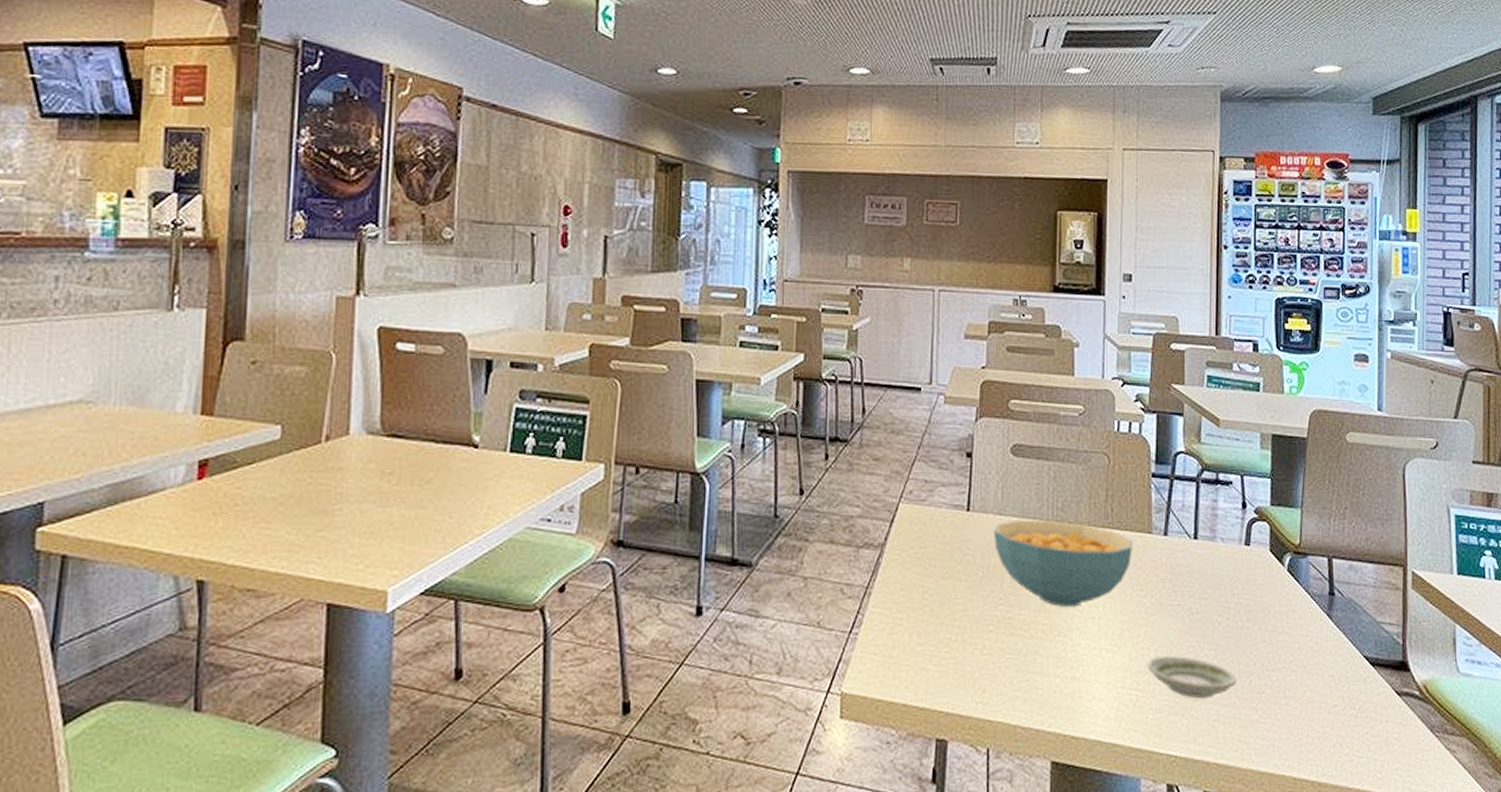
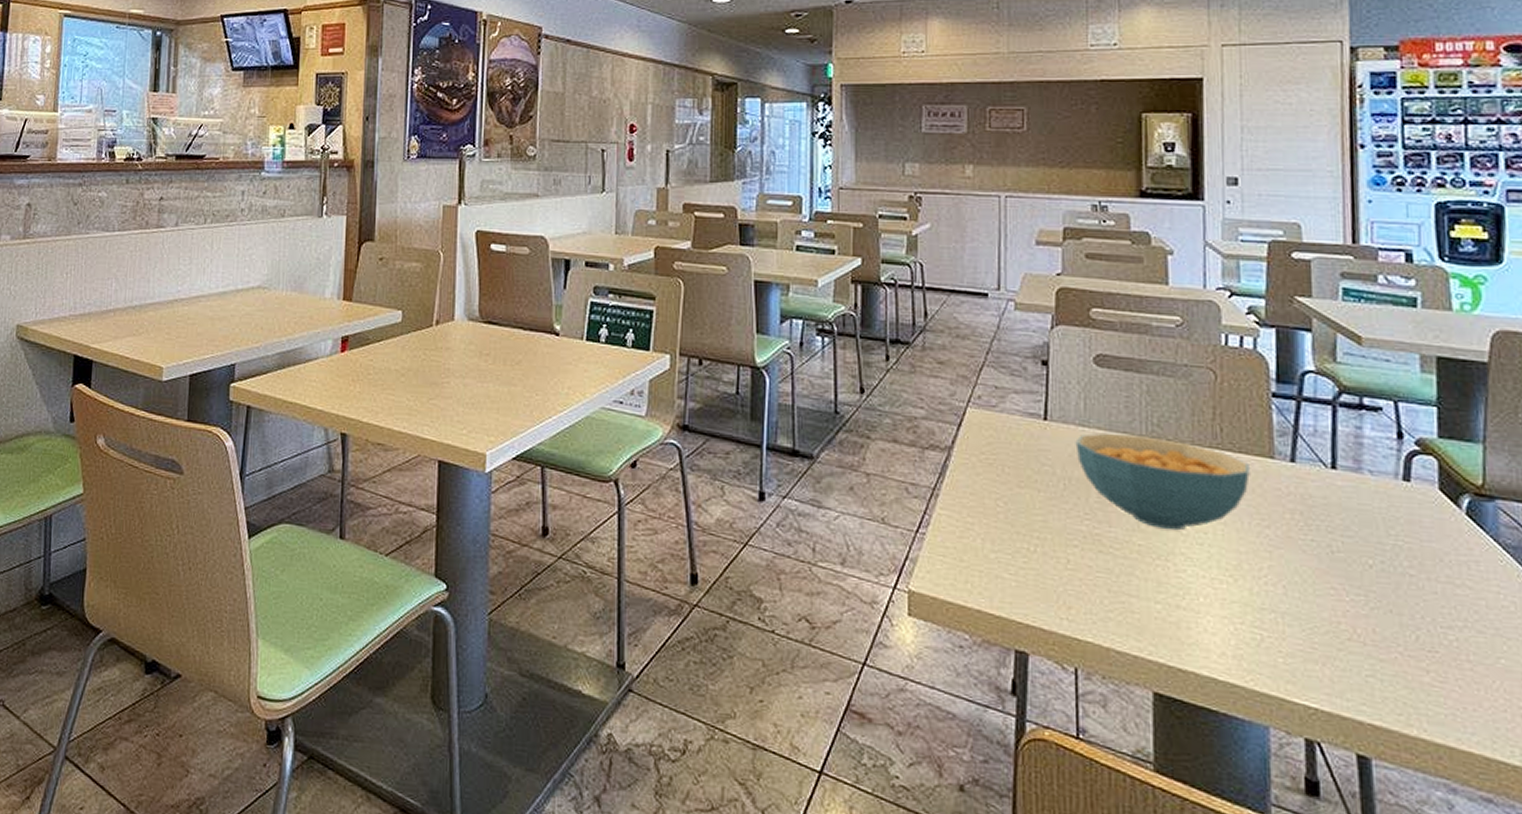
saucer: present [1147,656,1237,699] -> none [1273,595,1398,650]

